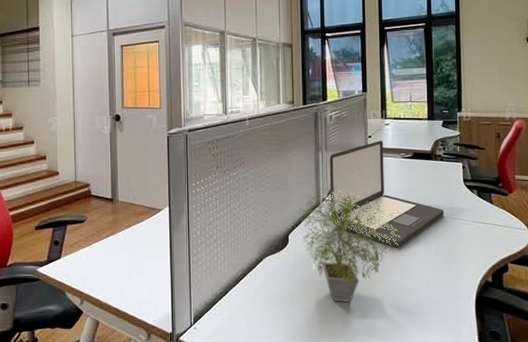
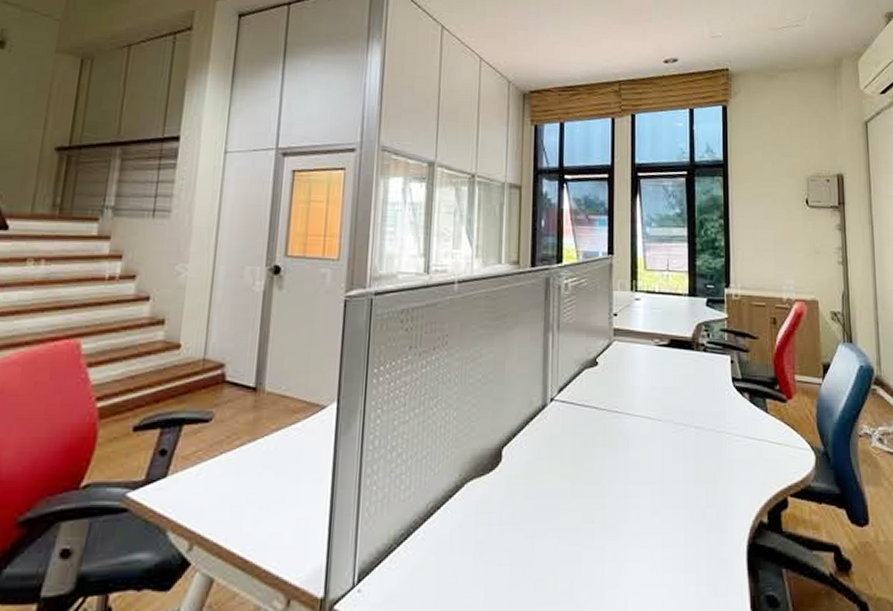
potted plant: present [298,186,404,302] -> none [517,381,657,551]
laptop: present [329,141,444,247] -> none [560,320,708,471]

